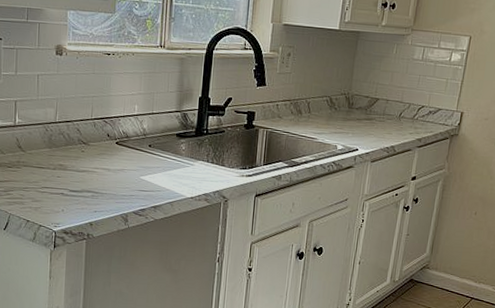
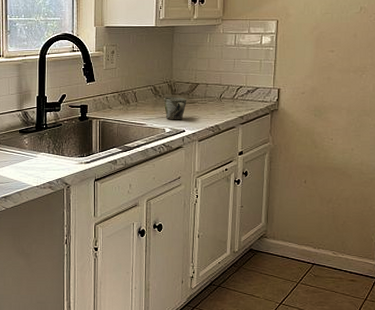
mug: none [338,110,364,137] -> present [163,97,187,120]

